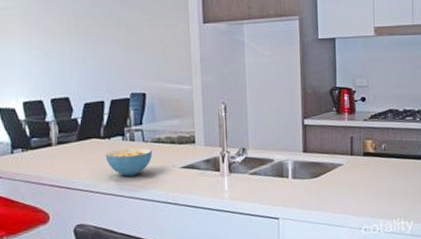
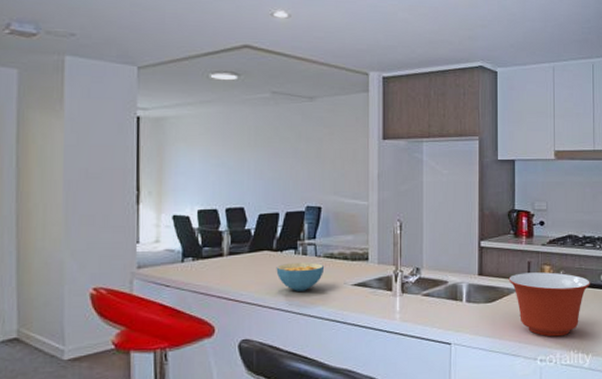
mixing bowl: none [332,146,411,207] -> present [508,272,590,337]

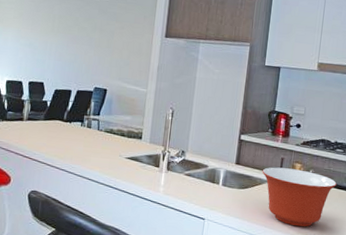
cereal bowl: present [276,262,325,291] -> none [64,133,105,158]

